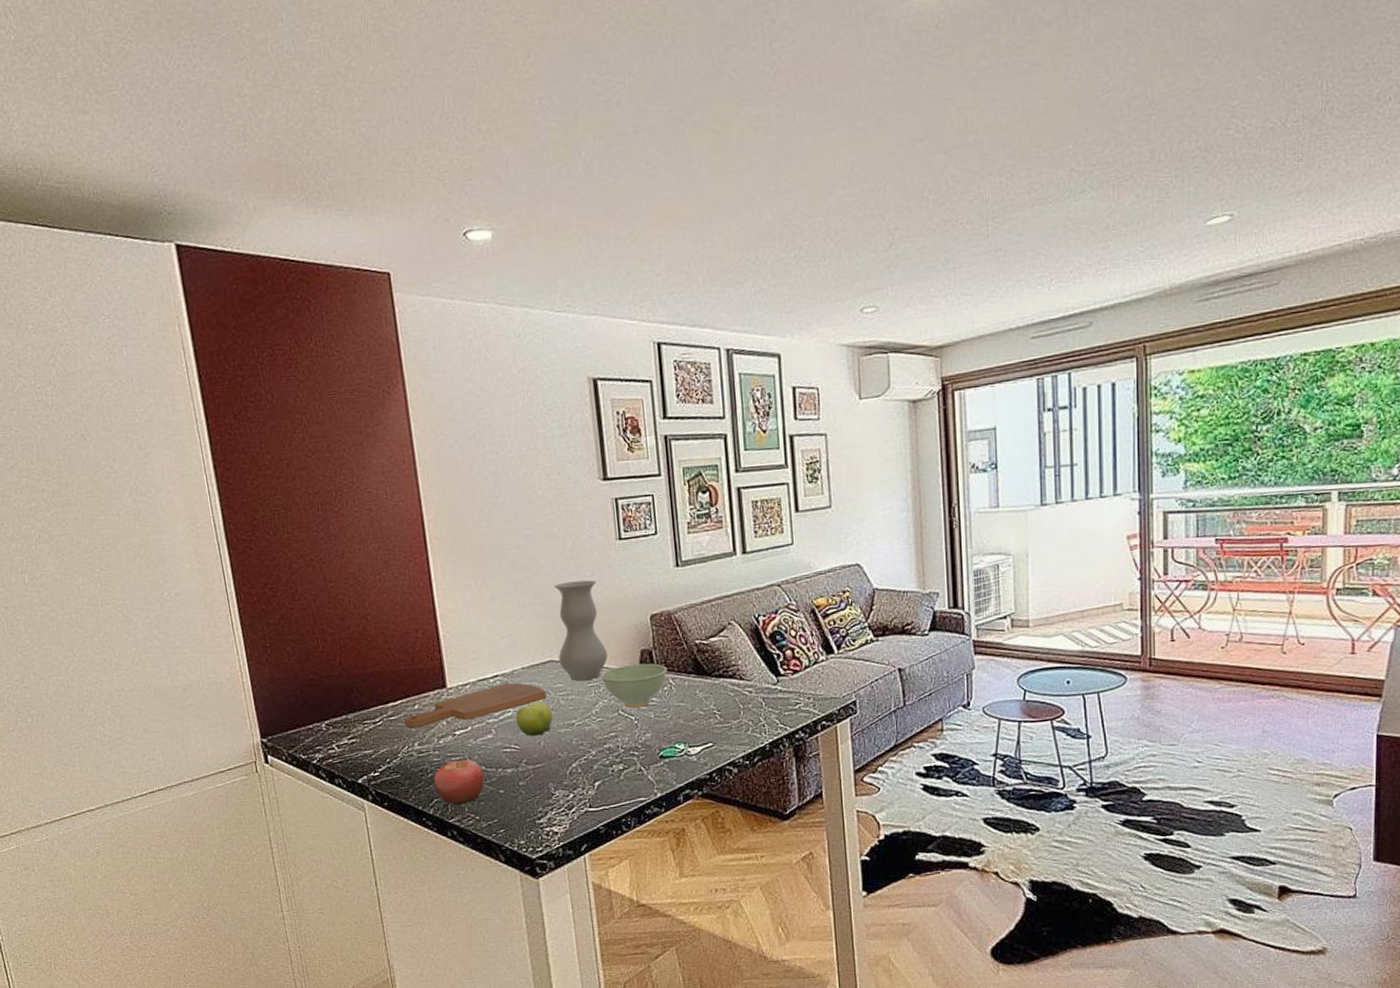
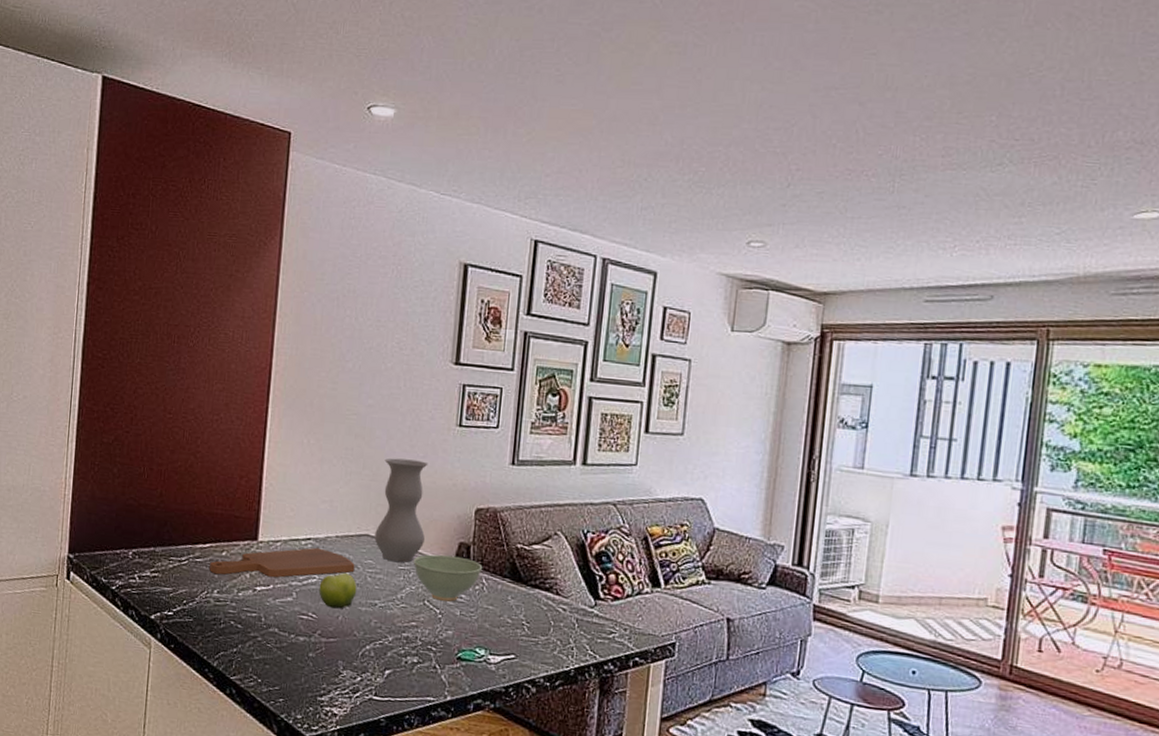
fruit: present [433,756,485,806] -> none [223,612,276,664]

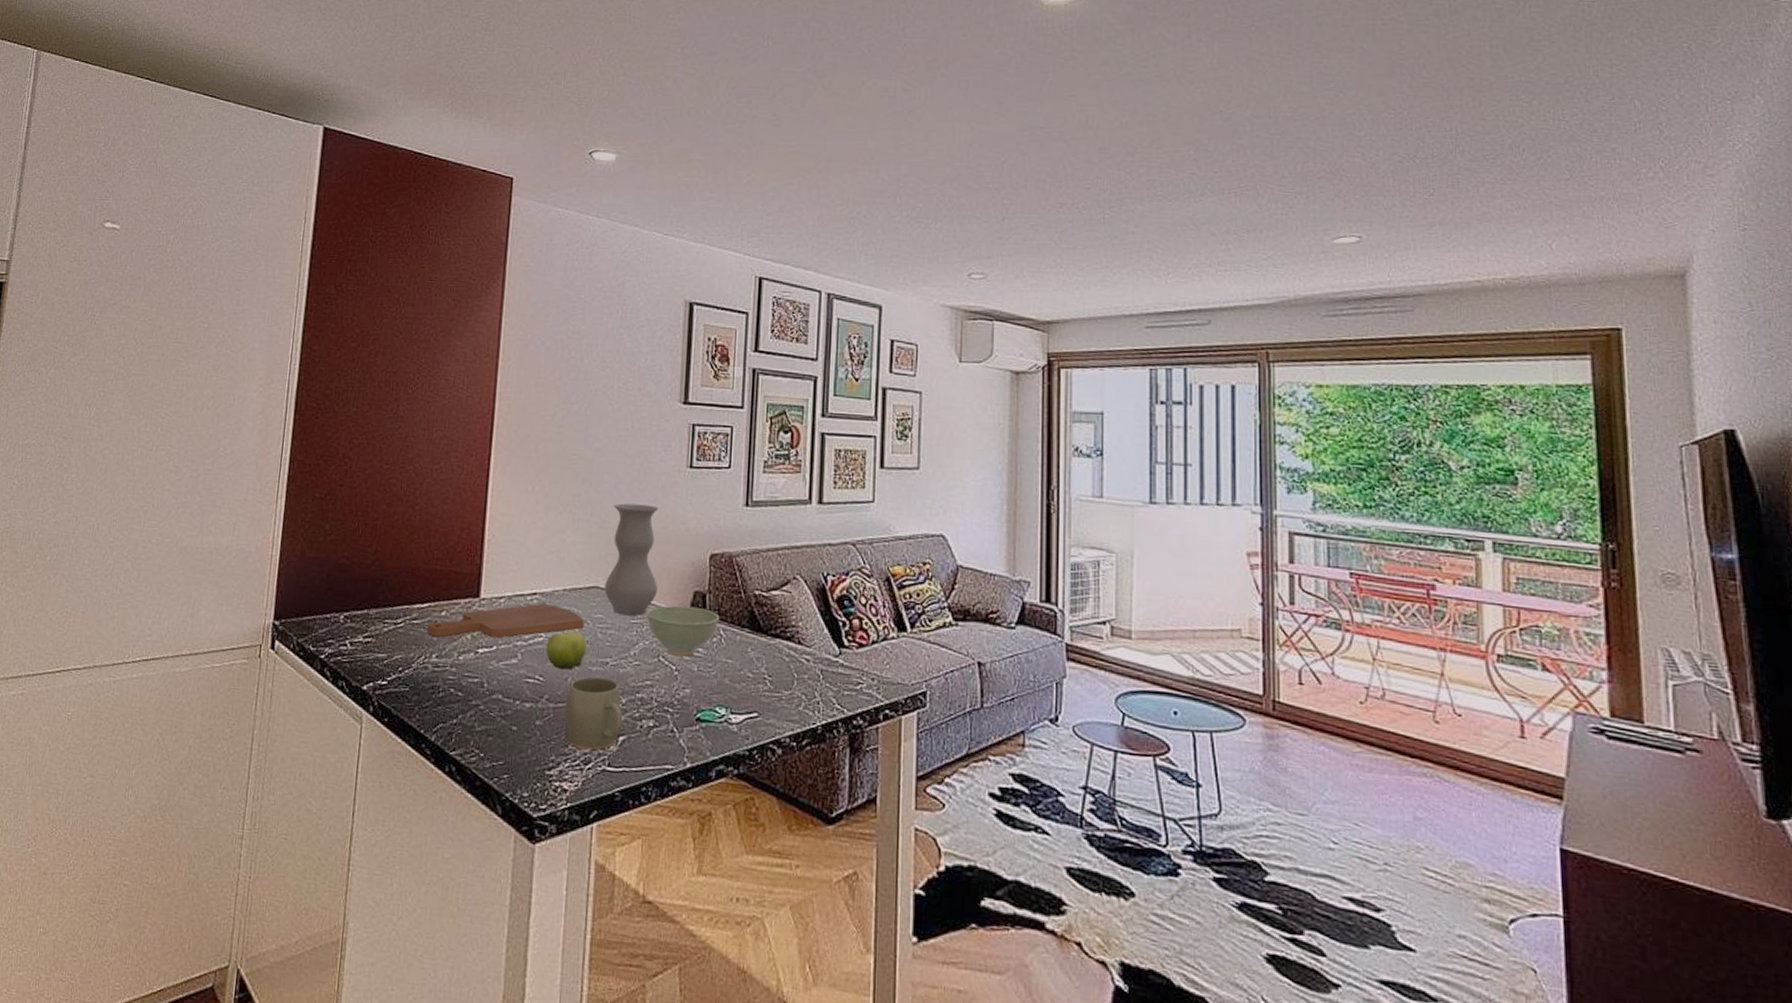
mug: none [336,615,390,682] -> present [565,676,623,751]

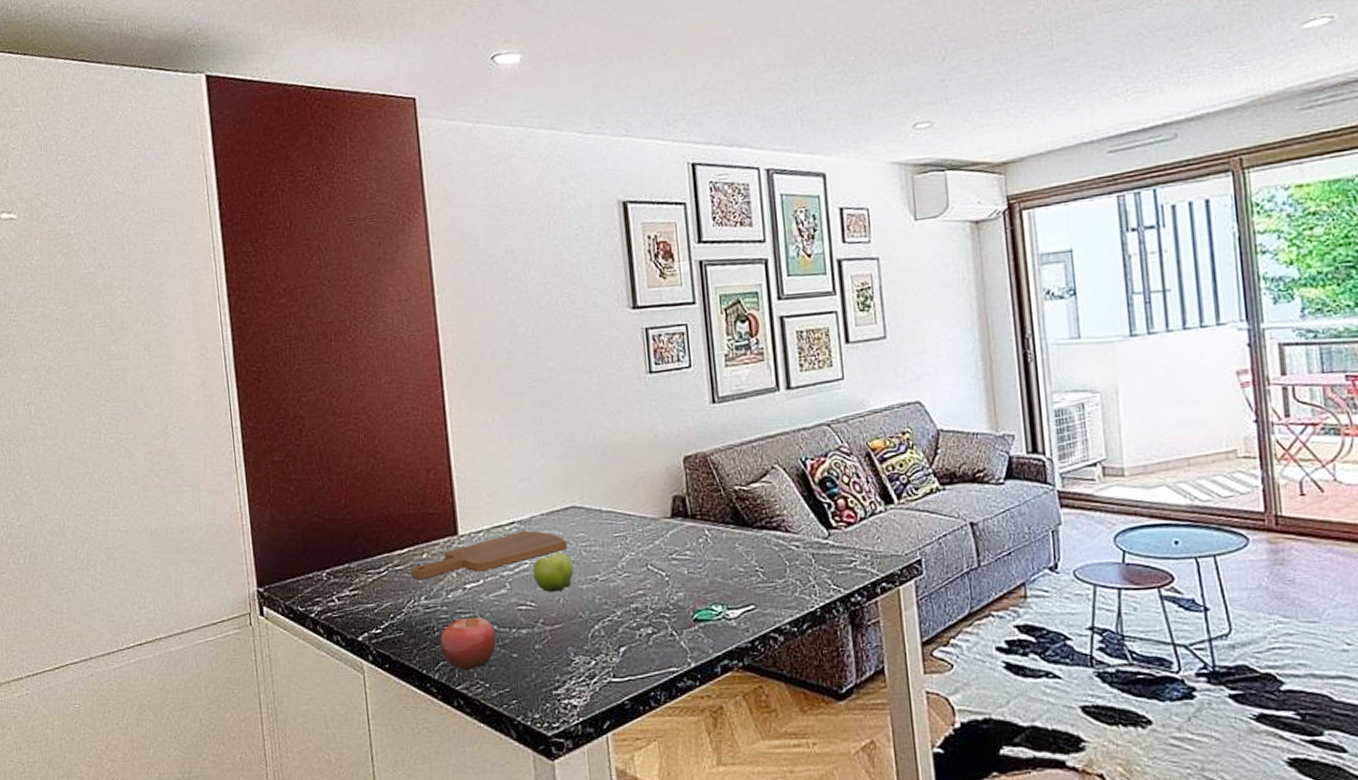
fruit: none [442,677,500,737] -> present [440,613,497,670]
mug: present [565,676,623,751] -> none [561,593,622,666]
vase: present [605,503,659,616] -> none [577,417,636,531]
bowl: present [646,605,720,657] -> none [627,511,703,562]

